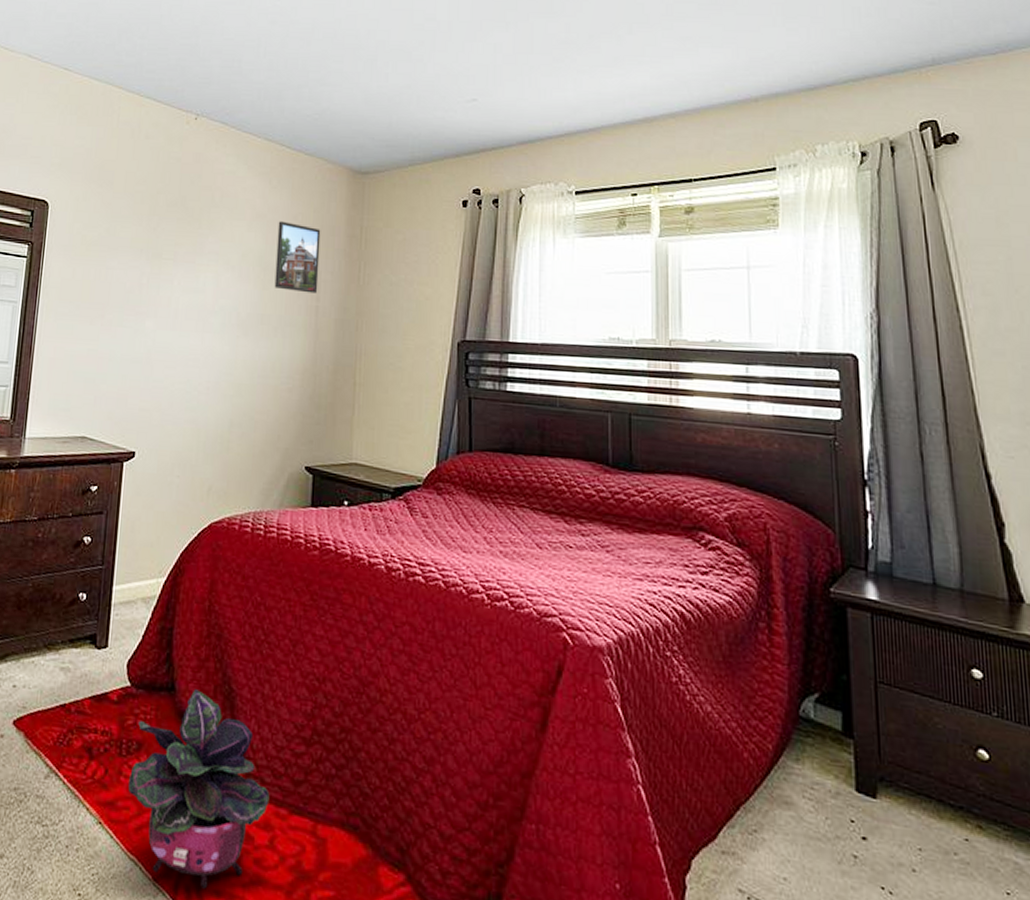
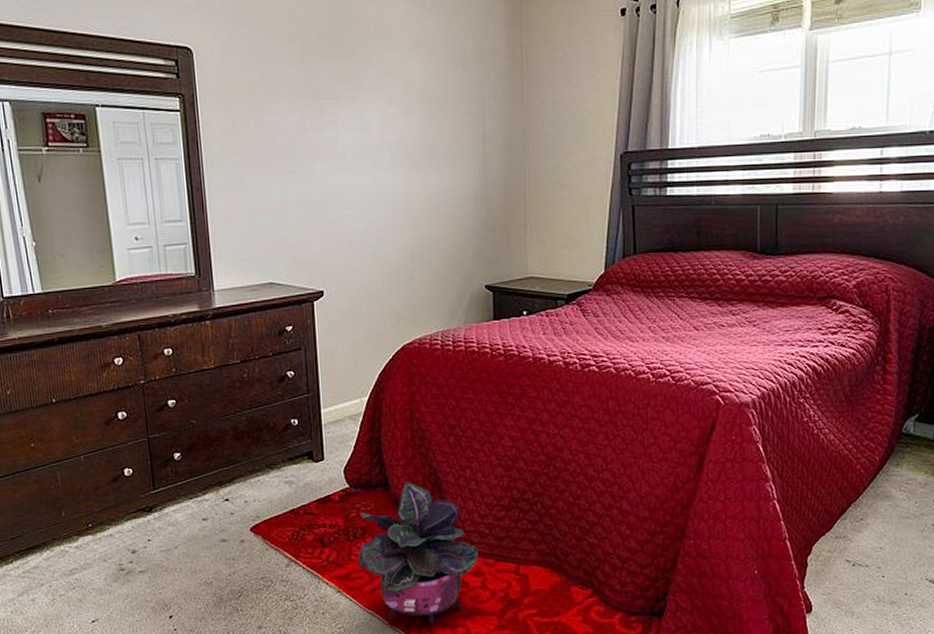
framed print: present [274,221,321,294] -> none [437,47,483,120]

